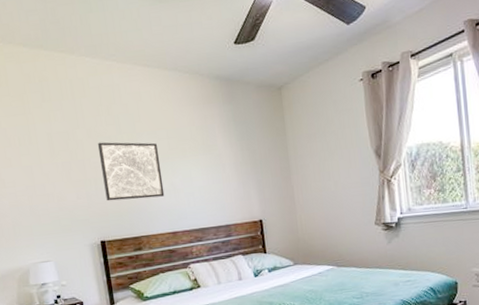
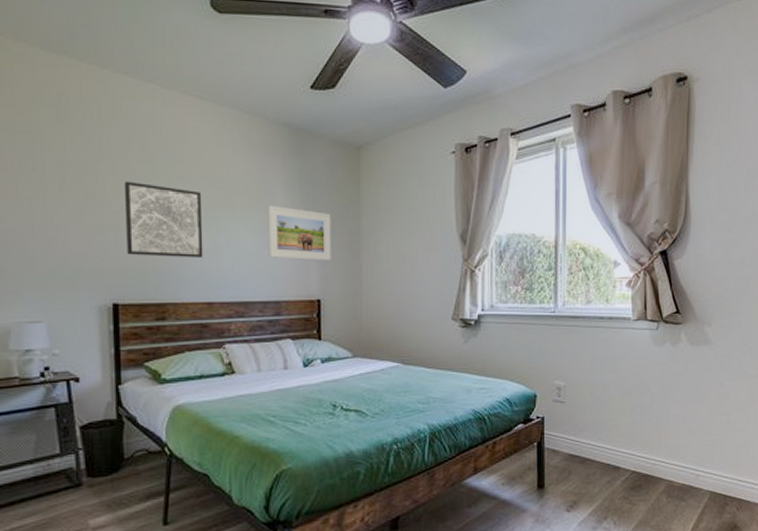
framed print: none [210,146,267,190] -> present [267,206,331,261]

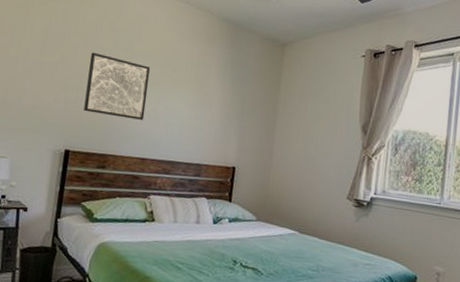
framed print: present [267,206,331,261] -> none [197,84,254,136]

